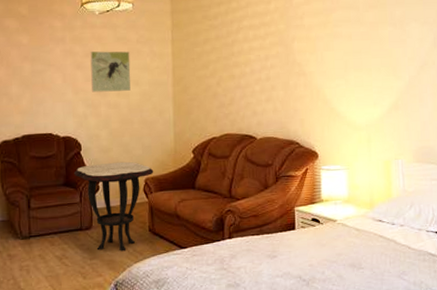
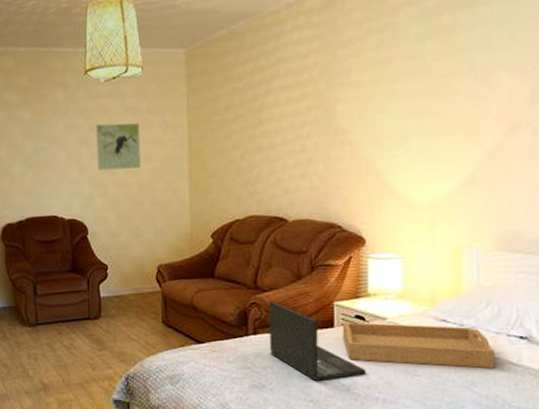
side table: present [74,161,154,251] -> none [81,246,167,344]
laptop: none [241,208,322,277] -> present [268,301,367,381]
serving tray: none [302,224,419,260] -> present [342,322,495,369]

